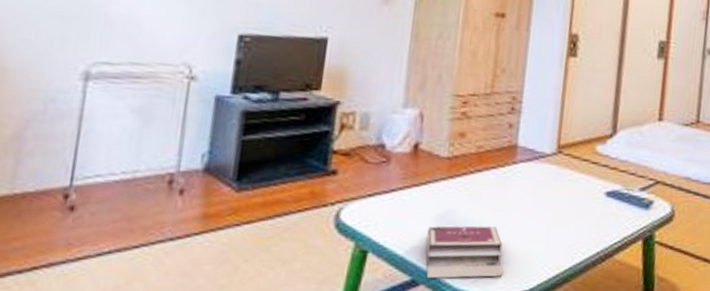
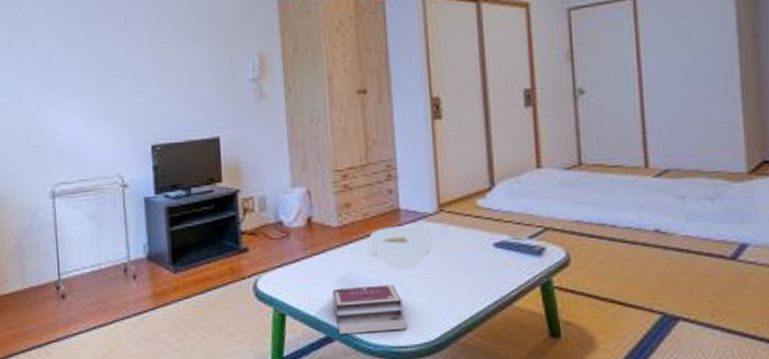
decorative bowl: none [479,159,548,213] -> present [369,219,433,272]

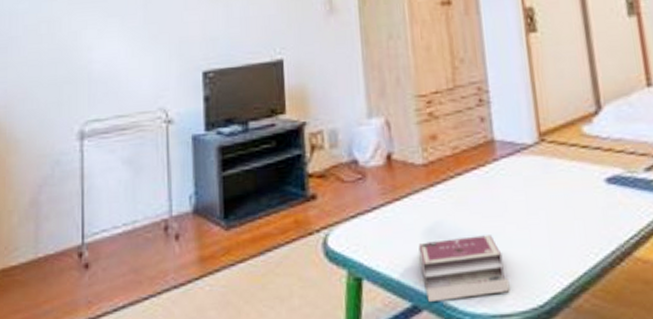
decorative bowl: present [369,219,433,272] -> none [460,152,535,218]

